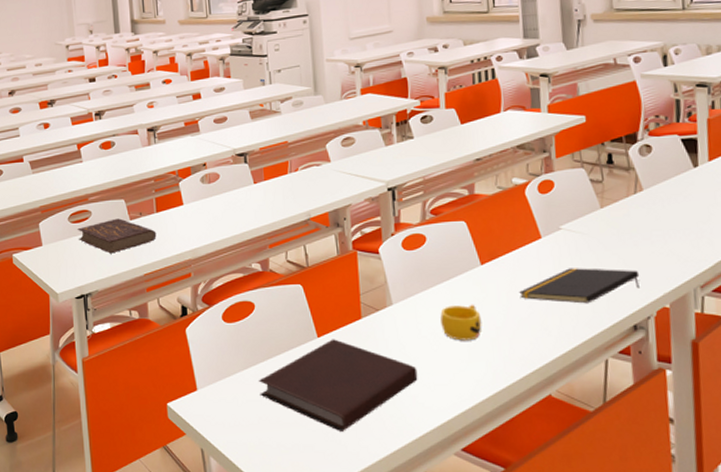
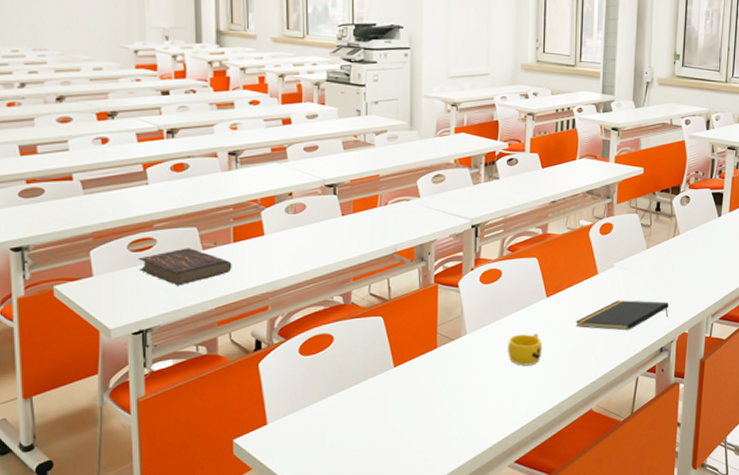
notebook: present [258,339,418,431] -> none [331,368,483,454]

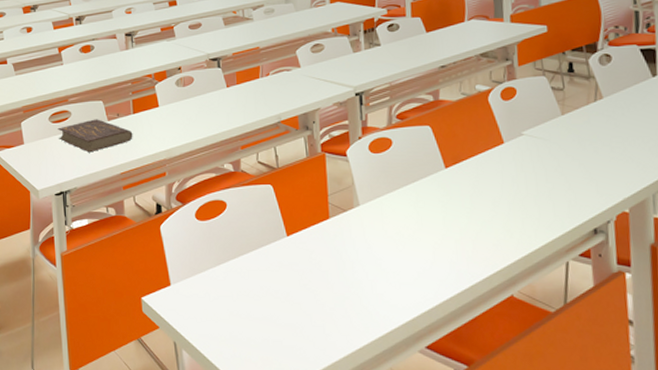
cup: present [508,332,543,366] -> none [406,206,446,242]
notepad: present [576,300,669,331] -> none [482,172,600,208]

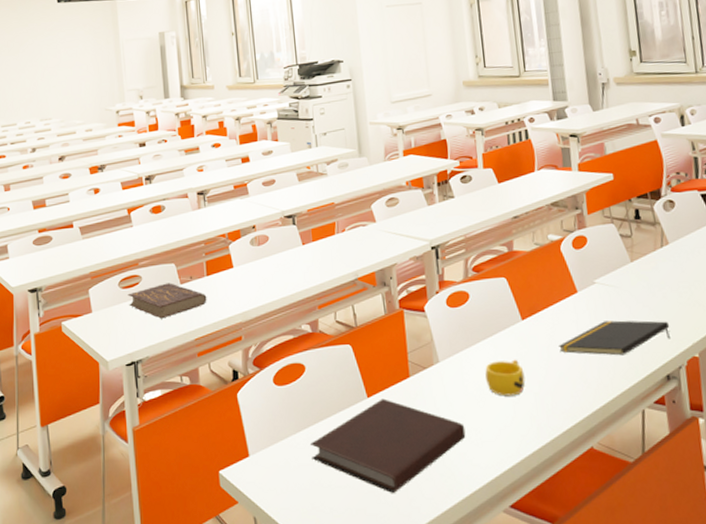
notebook: none [229,238,384,327] -> present [309,398,466,493]
cup: none [406,206,446,242] -> present [485,359,526,396]
notepad: none [482,172,600,208] -> present [559,320,670,356]

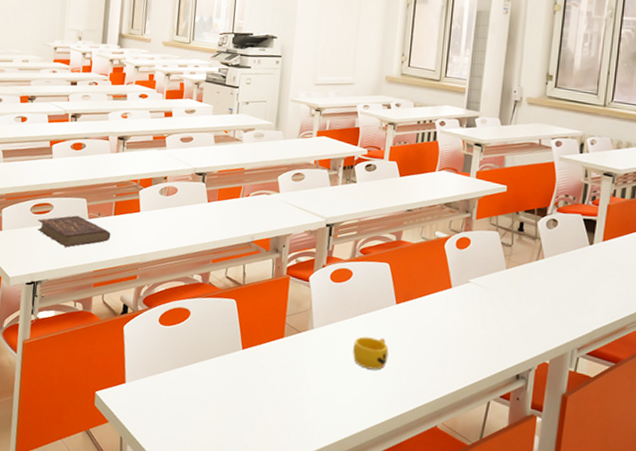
notebook: present [309,398,466,493] -> none [182,352,326,437]
notepad: present [559,320,670,356] -> none [424,317,529,351]

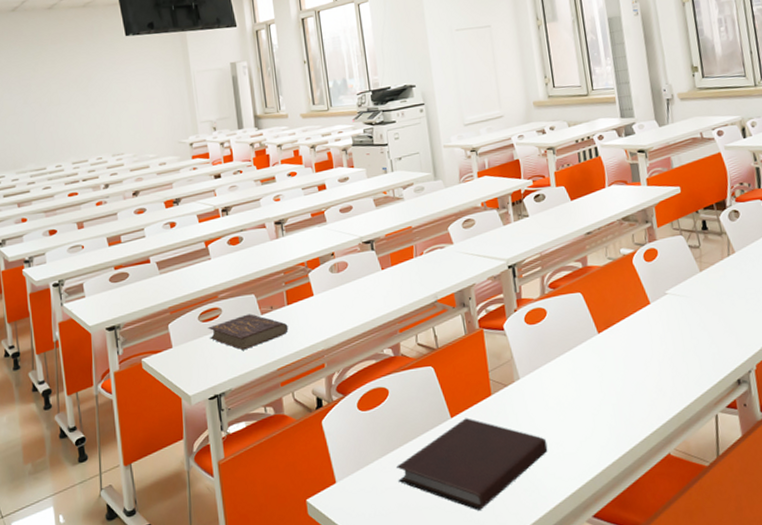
notebook: none [182,352,326,437] -> present [395,418,548,510]
cup: present [353,336,389,370] -> none [564,372,604,409]

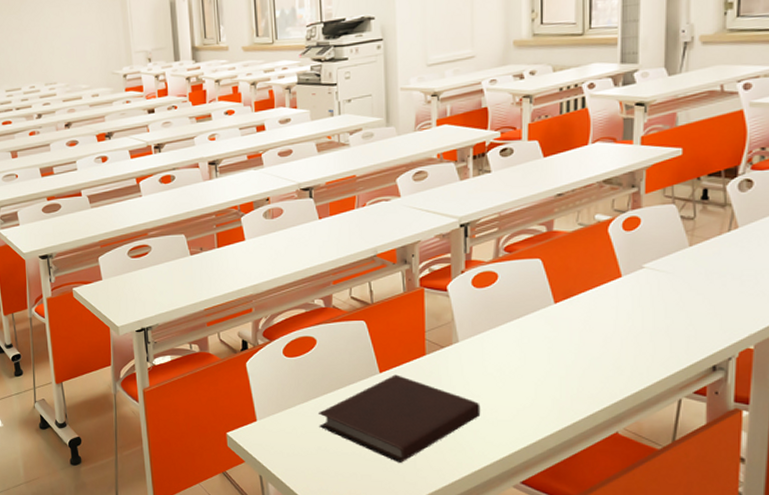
book: present [208,314,289,350] -> none [137,253,217,288]

